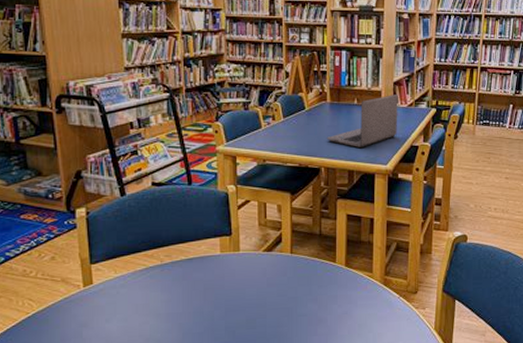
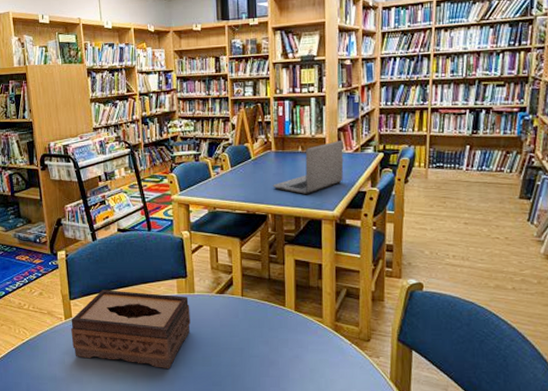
tissue box: none [91,251,234,335] -> present [71,290,191,368]

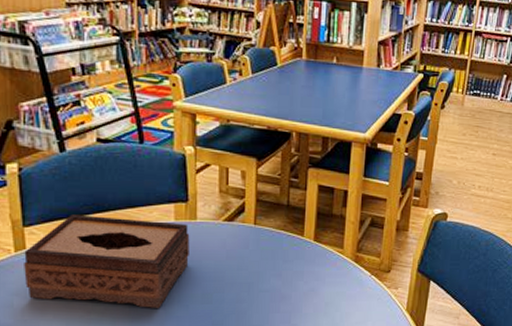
laptop: present [272,141,344,195] -> none [299,55,382,114]

